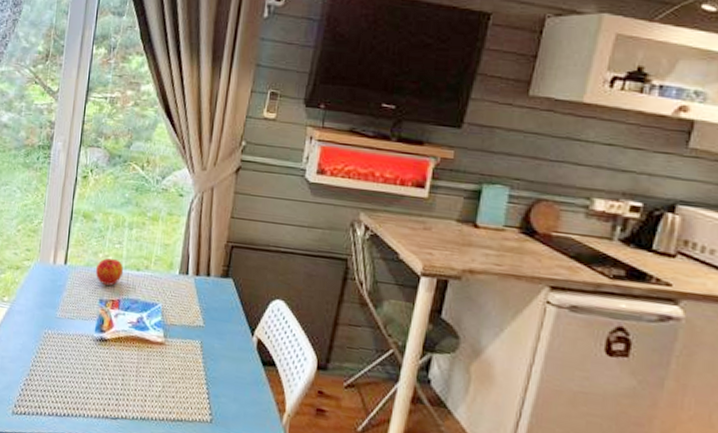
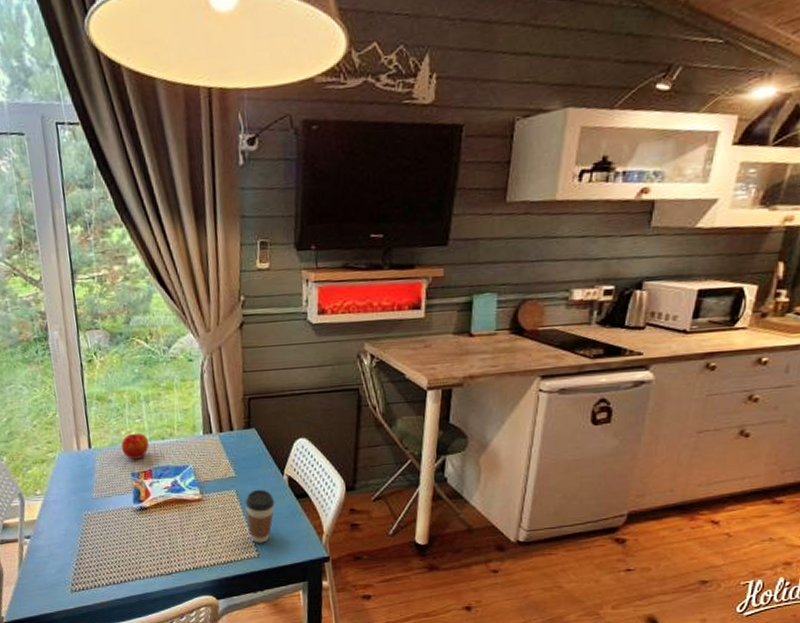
coffee cup: none [206,345,239,408] -> present [245,489,275,543]

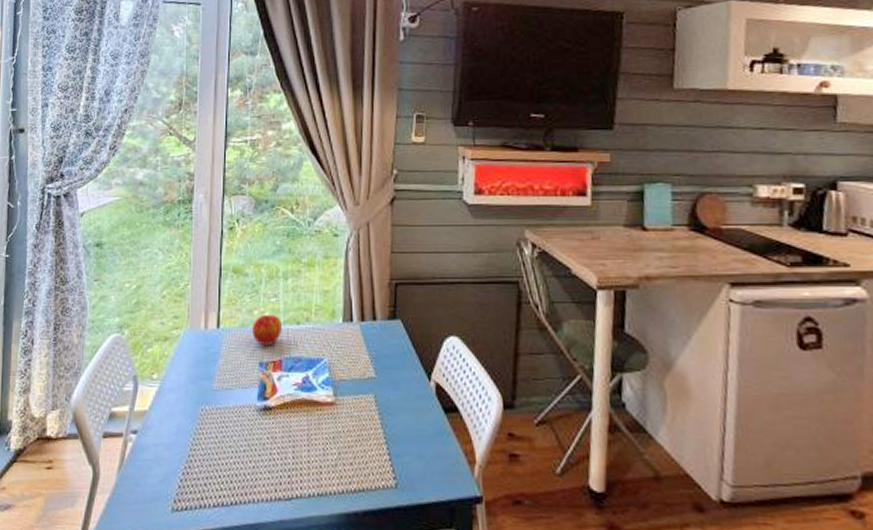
coffee cup: present [245,489,275,543] -> none [384,396,419,469]

